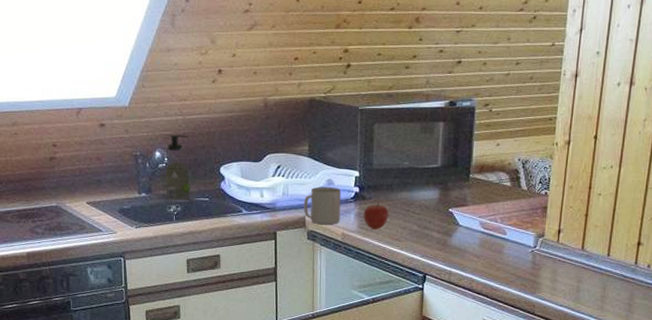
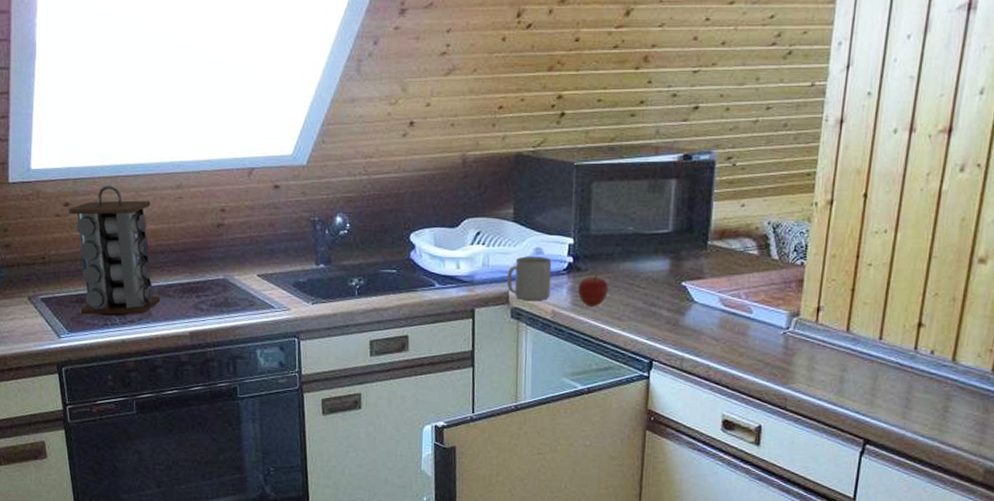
soap dispenser: present [161,134,191,201] -> none [342,197,377,273]

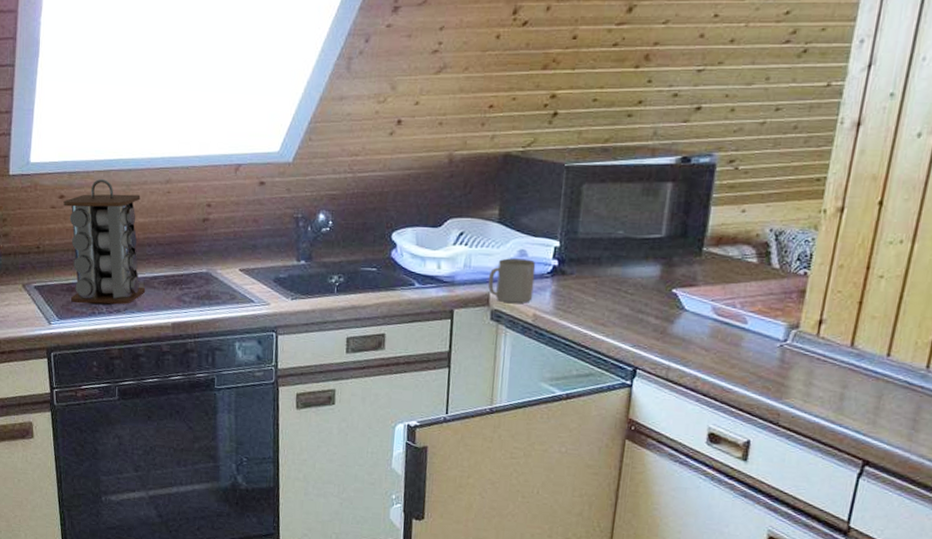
fruit: present [577,275,609,307] -> none [561,279,595,312]

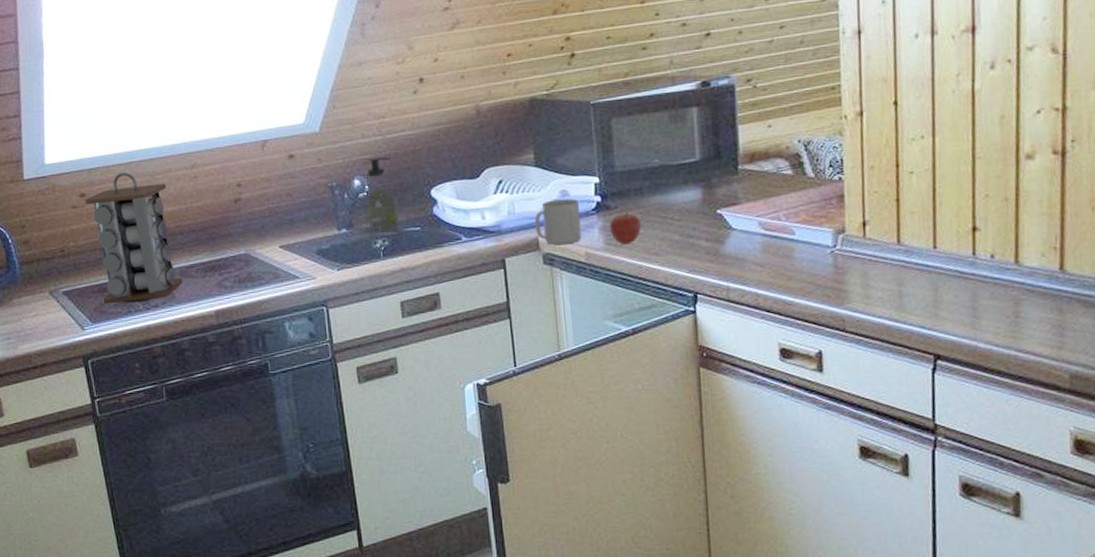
soap dispenser: none [323,194,358,271] -> present [362,157,399,235]
fruit: none [561,279,595,312] -> present [609,212,642,245]

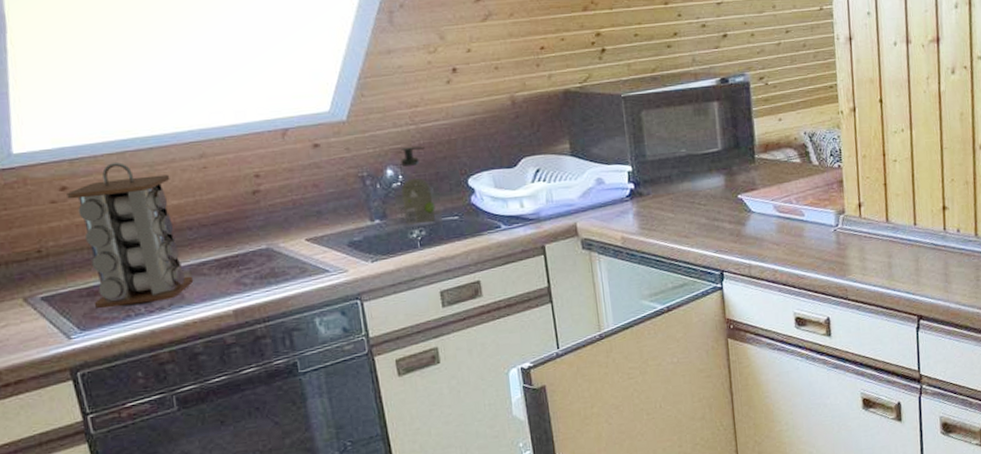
mug: present [534,198,582,245] -> none [572,186,618,231]
fruit: present [609,212,642,245] -> none [642,198,672,229]

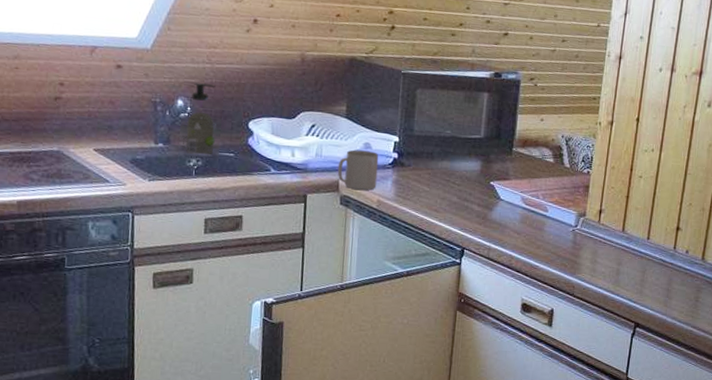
mug: none [572,186,618,231] -> present [337,149,379,191]

